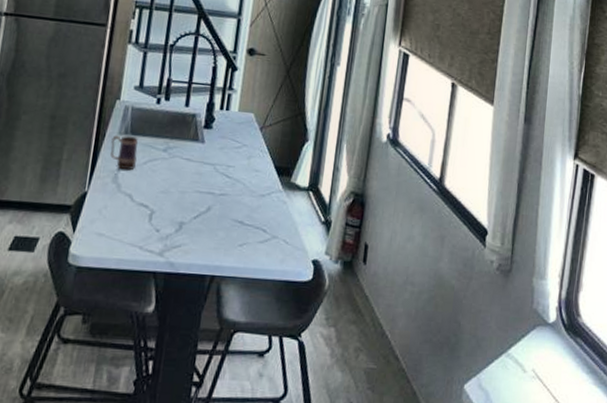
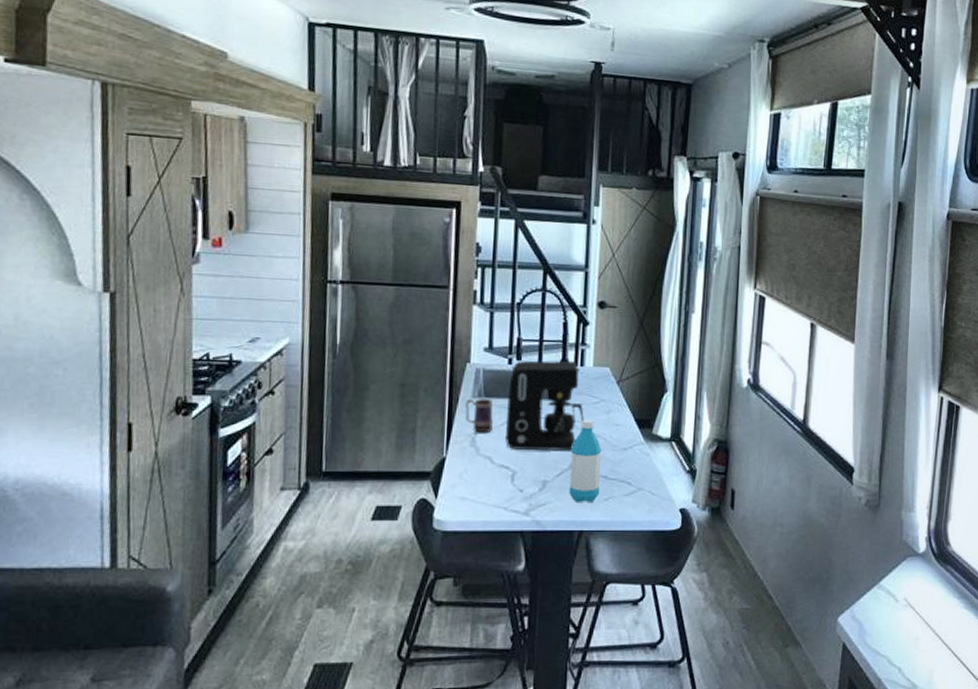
coffee maker: none [147,101,226,194] -> present [505,360,584,451]
water bottle: none [204,164,241,247] -> present [569,420,602,502]

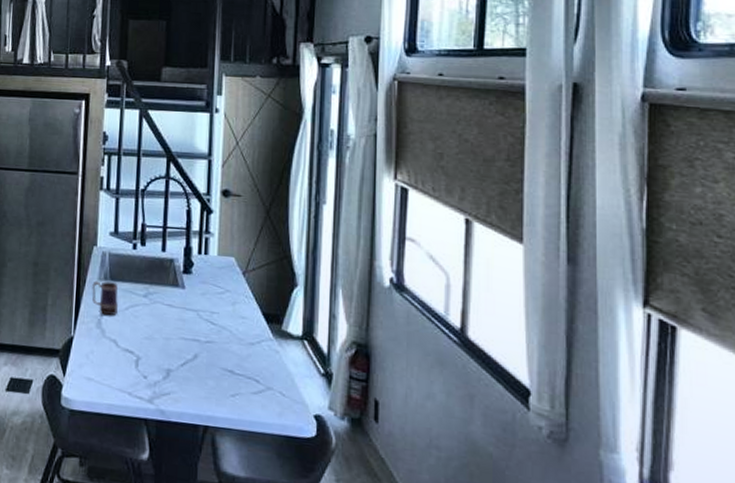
coffee maker: present [505,360,584,451] -> none [130,246,209,341]
water bottle: present [569,420,602,502] -> none [193,310,228,397]

